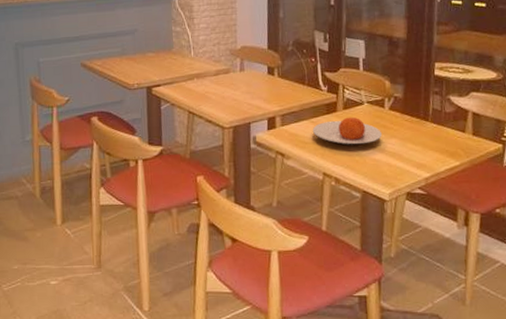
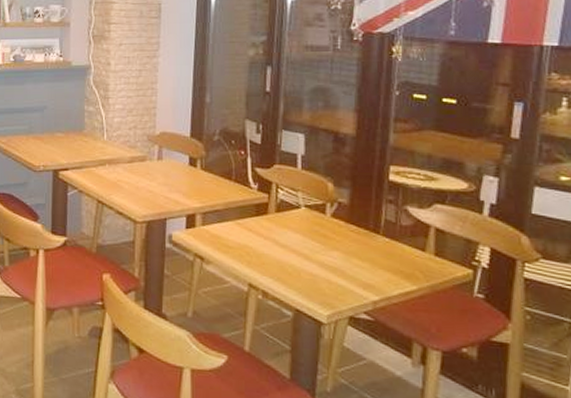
plate: present [312,117,382,145] -> none [237,221,321,255]

